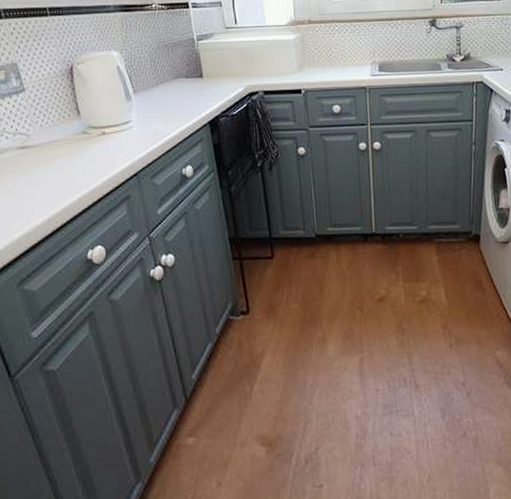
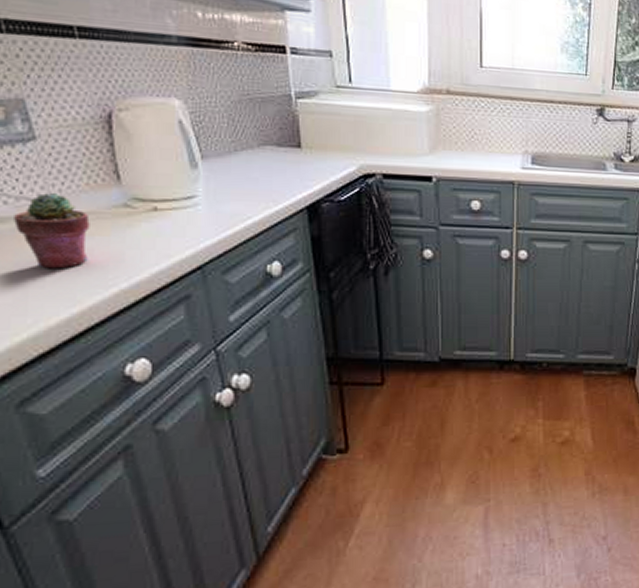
potted succulent: none [13,127,61,183] -> present [14,192,90,269]

